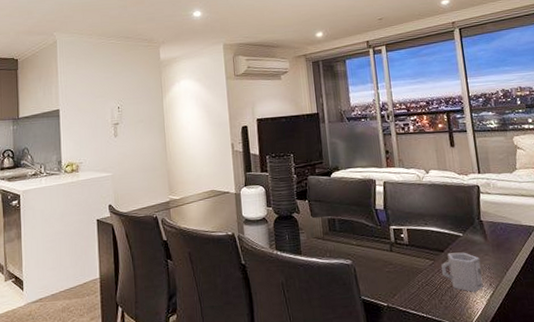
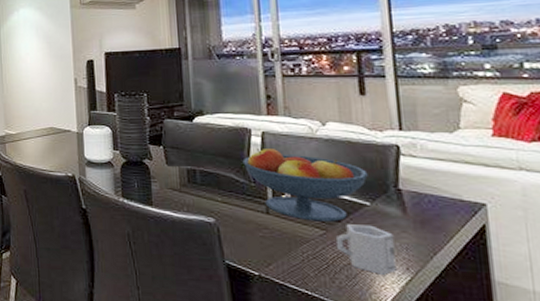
fruit bowl: none [370,195,460,254] -> present [242,149,368,222]

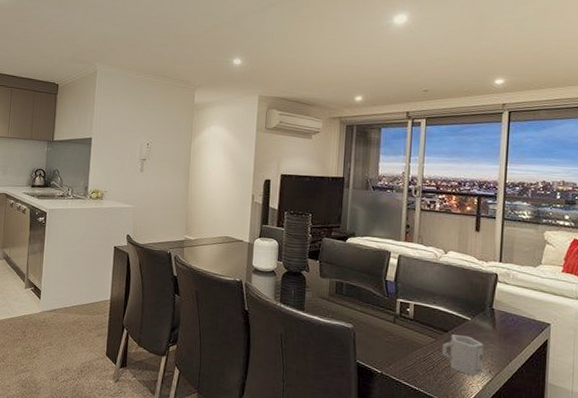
fruit bowl: present [242,149,368,222] -> none [380,269,472,332]

